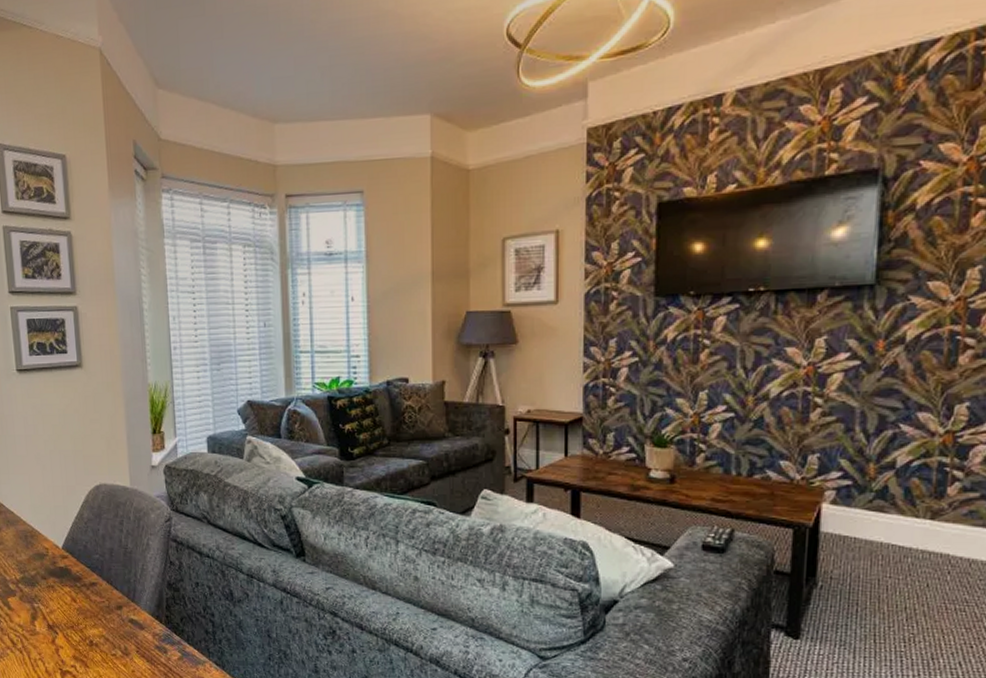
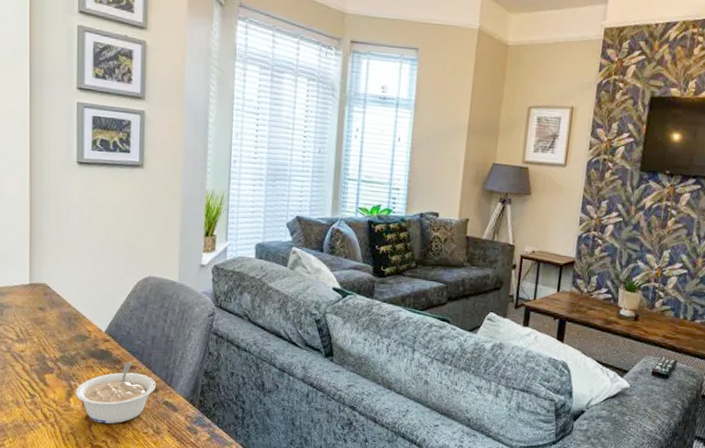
legume: none [39,578,120,647] -> present [75,362,157,424]

